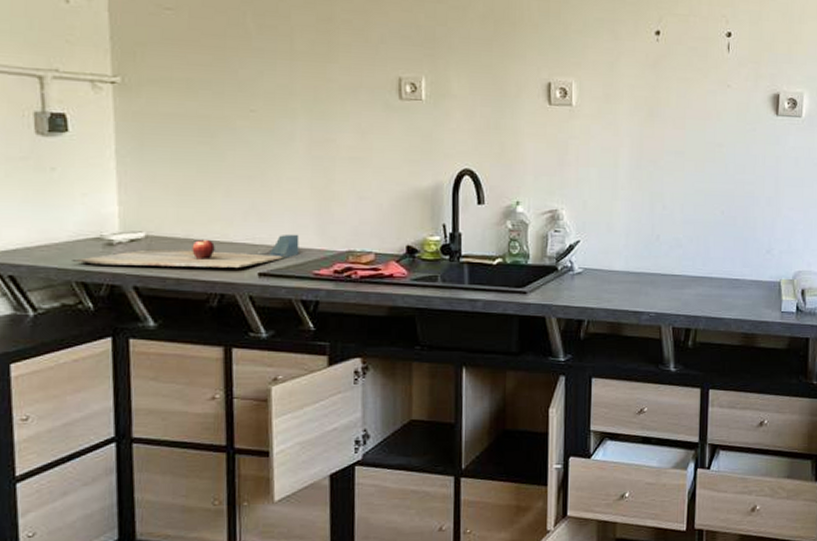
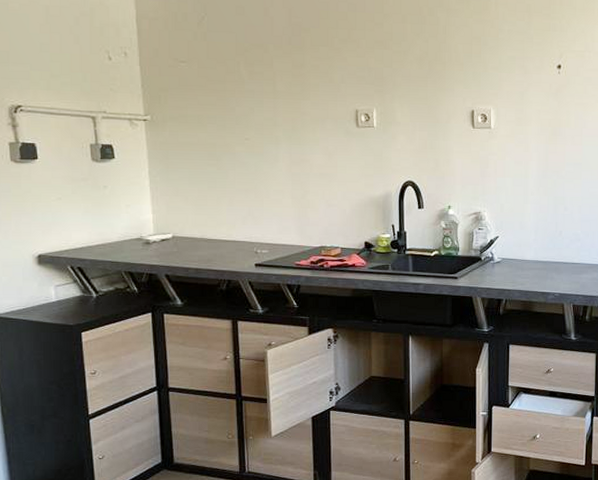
cutting board: present [72,234,300,268] -> none [121,233,284,260]

